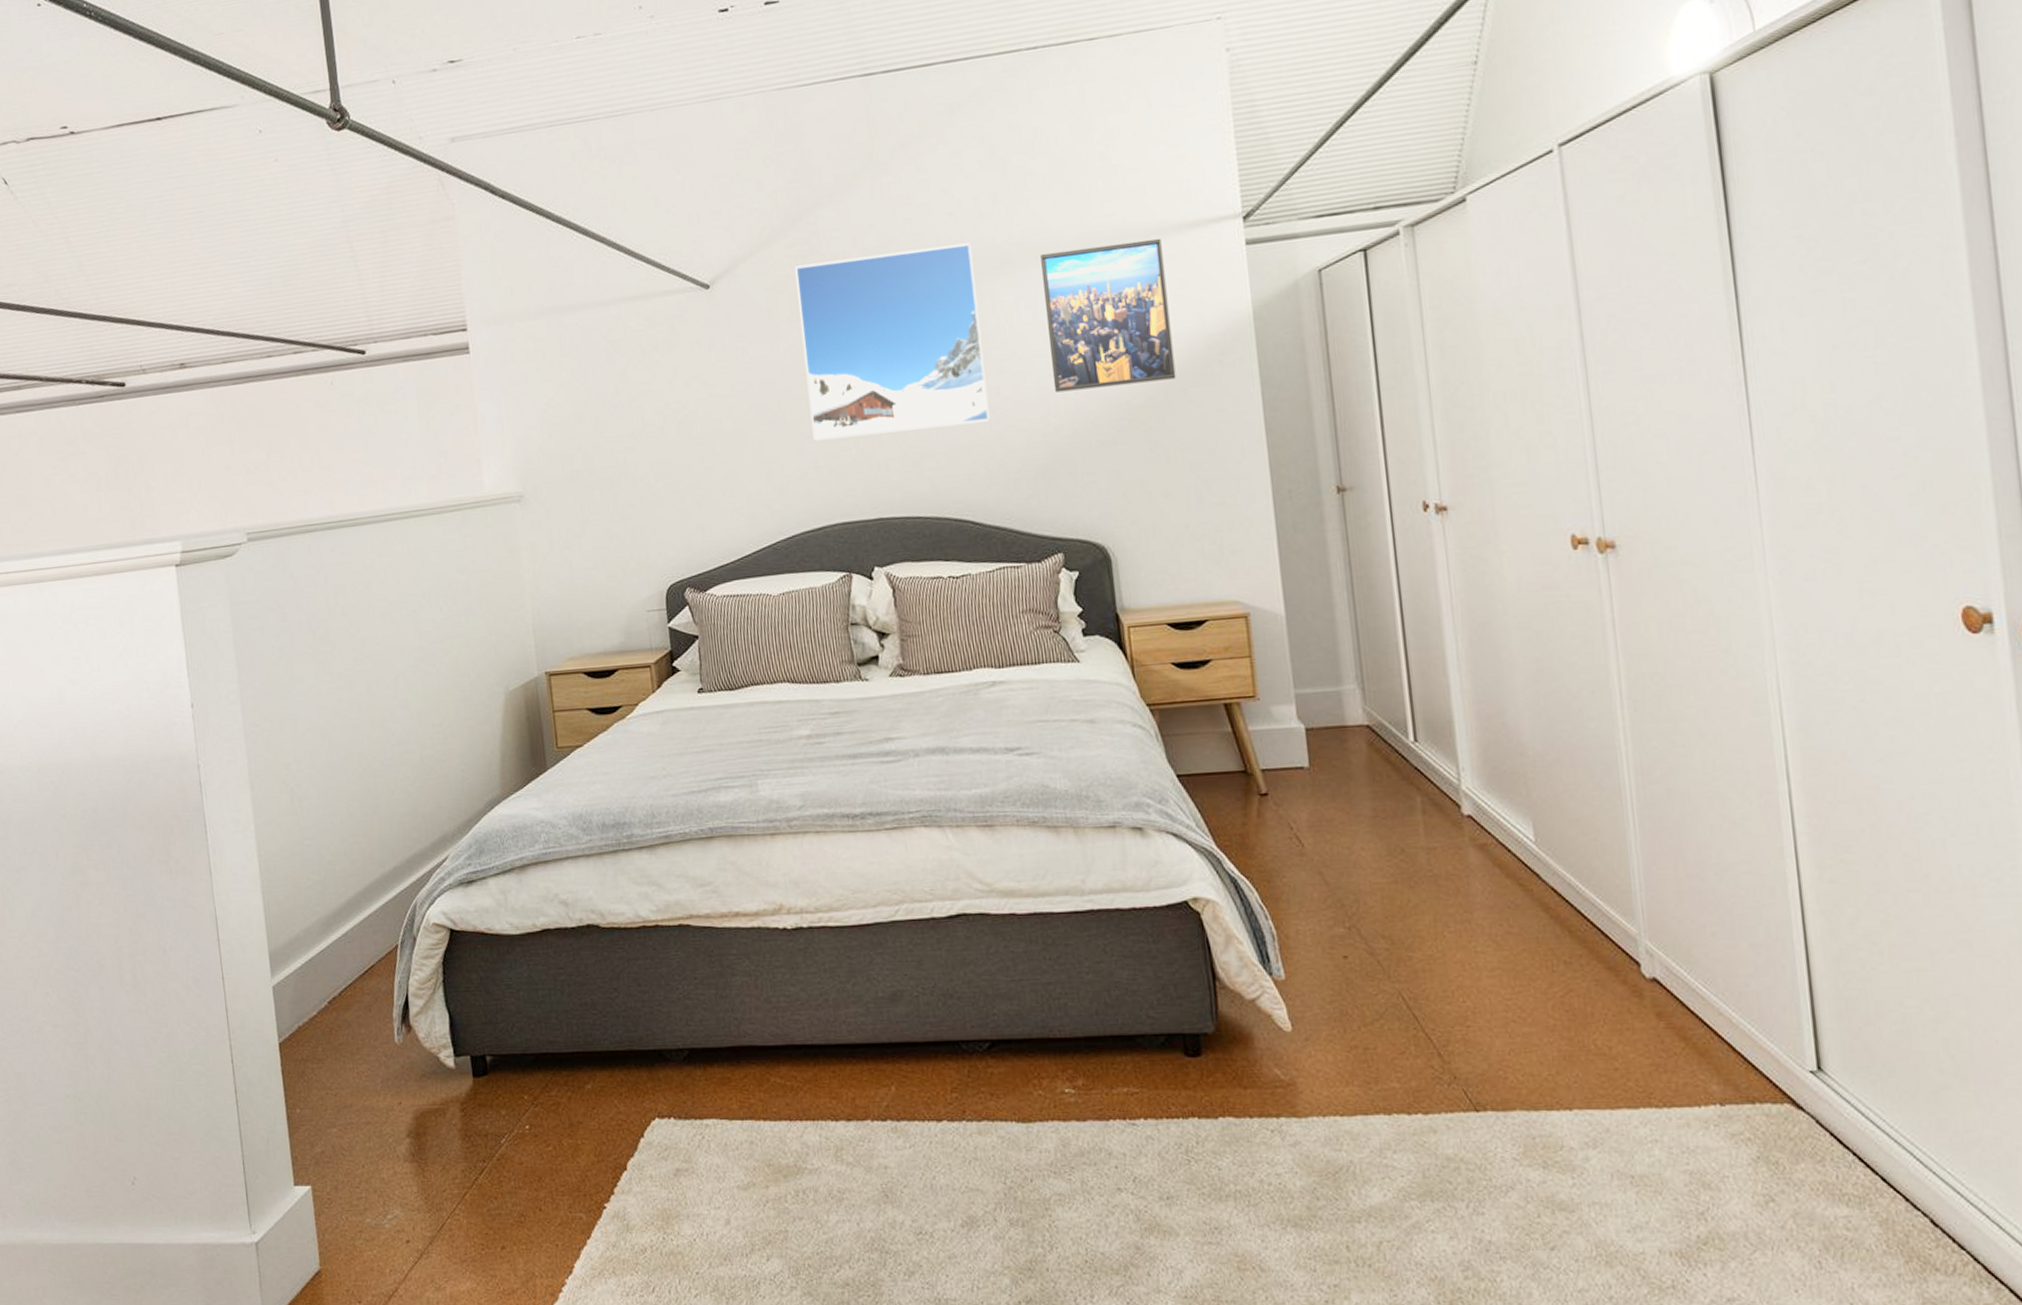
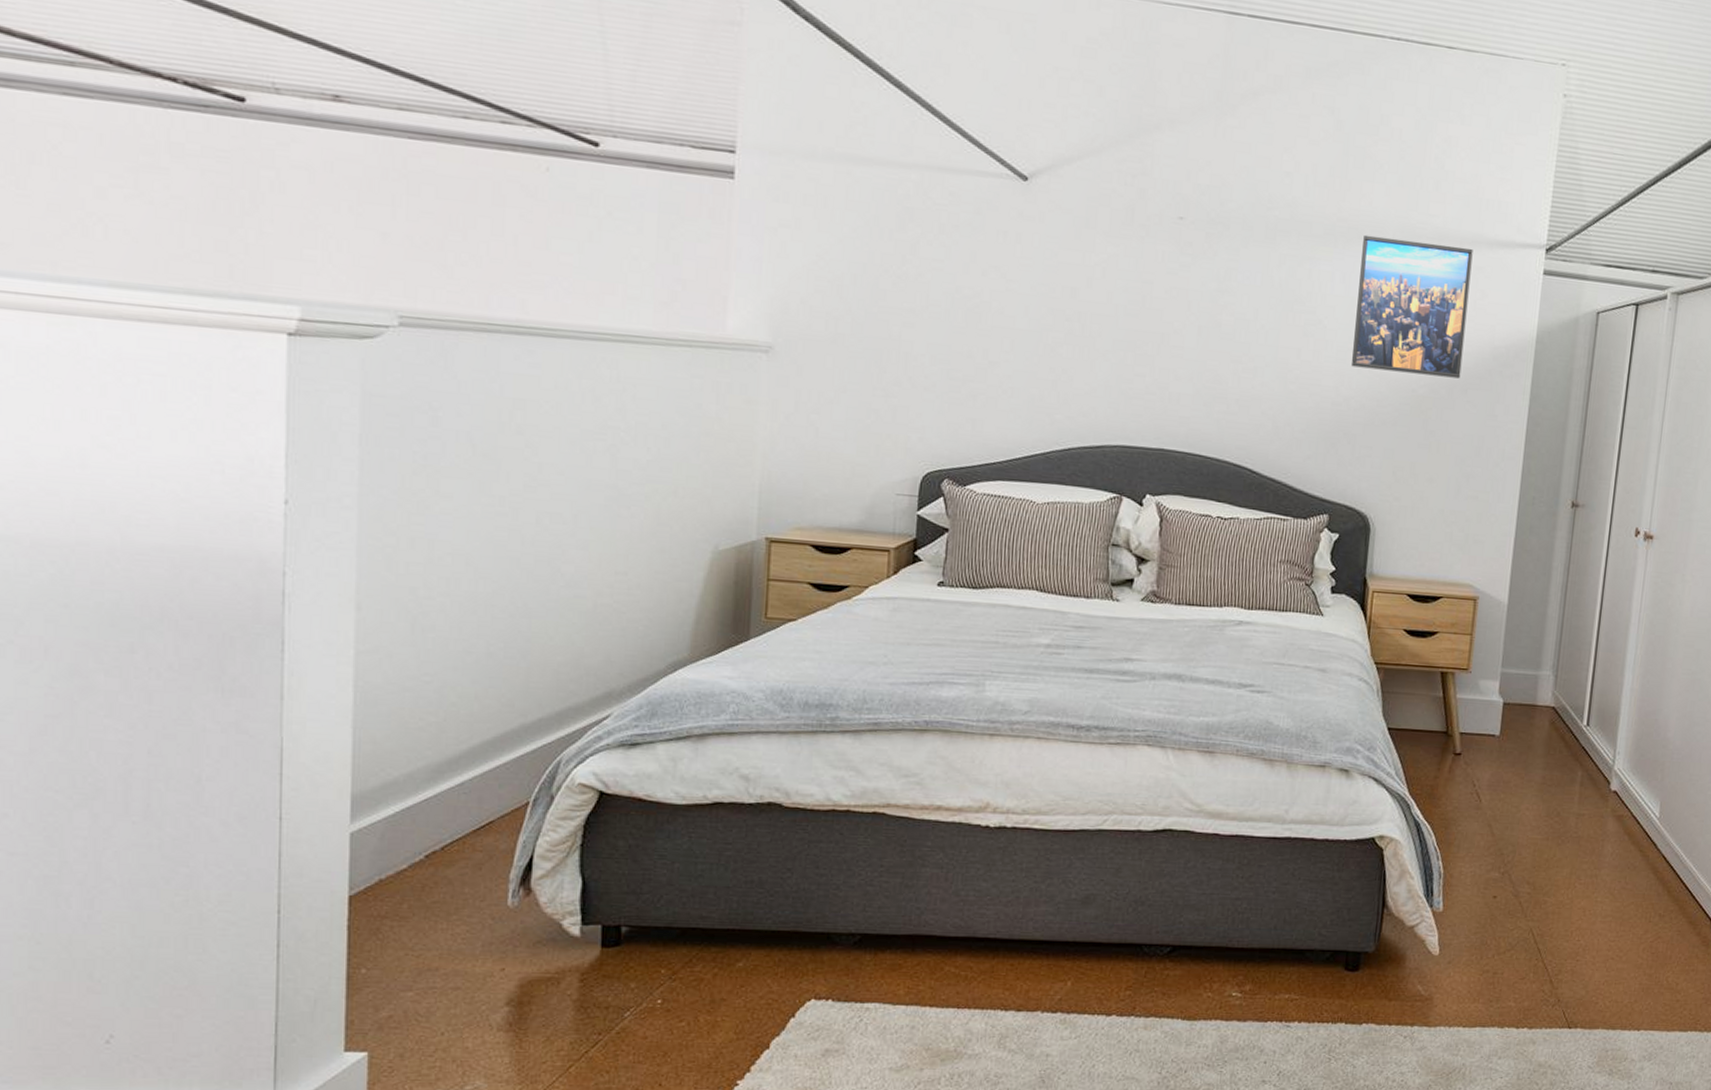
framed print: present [794,242,990,441] -> none [1108,182,1301,379]

